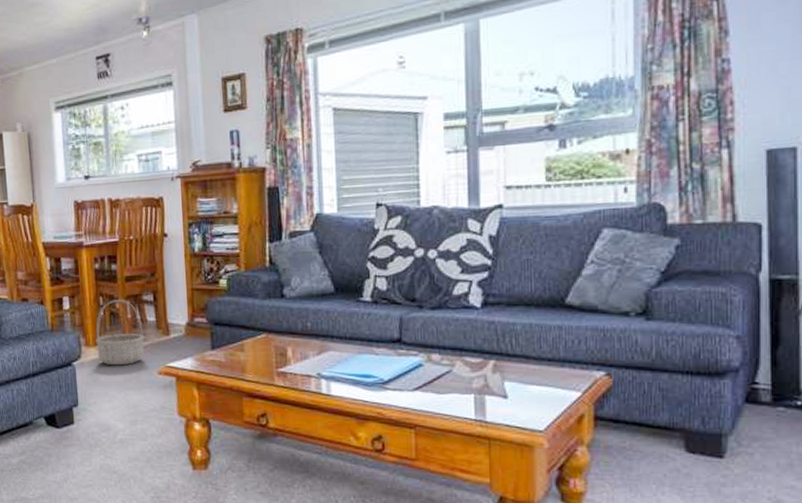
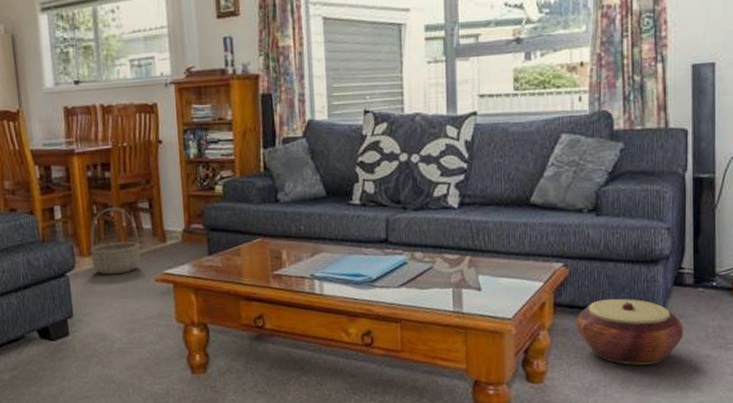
woven basket: none [621,415,759,493] -> present [576,299,683,365]

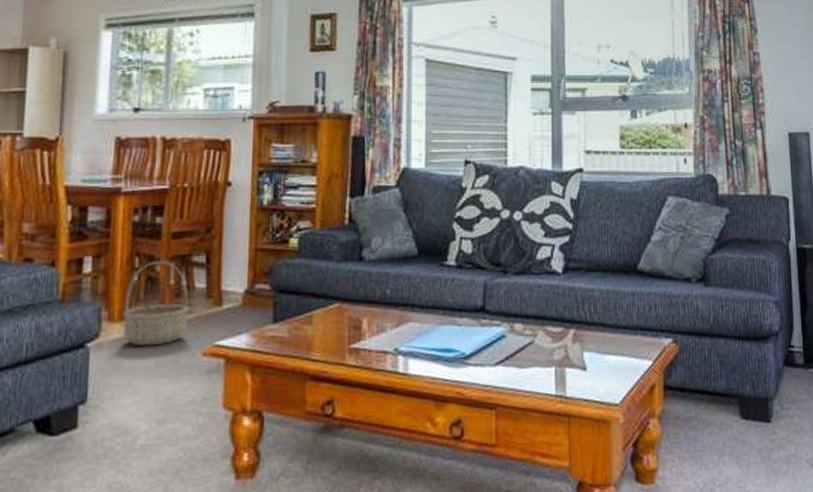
woven basket: present [576,299,683,365] -> none [687,381,798,460]

